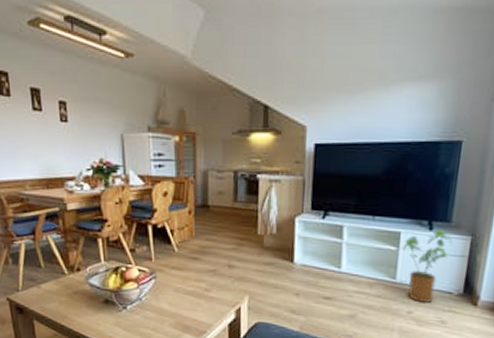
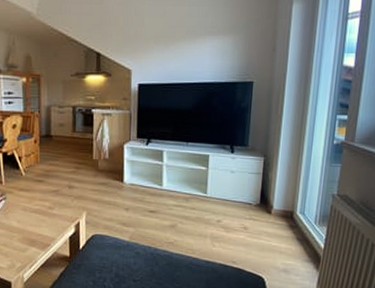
house plant: present [402,230,453,303] -> none [211,153,250,212]

